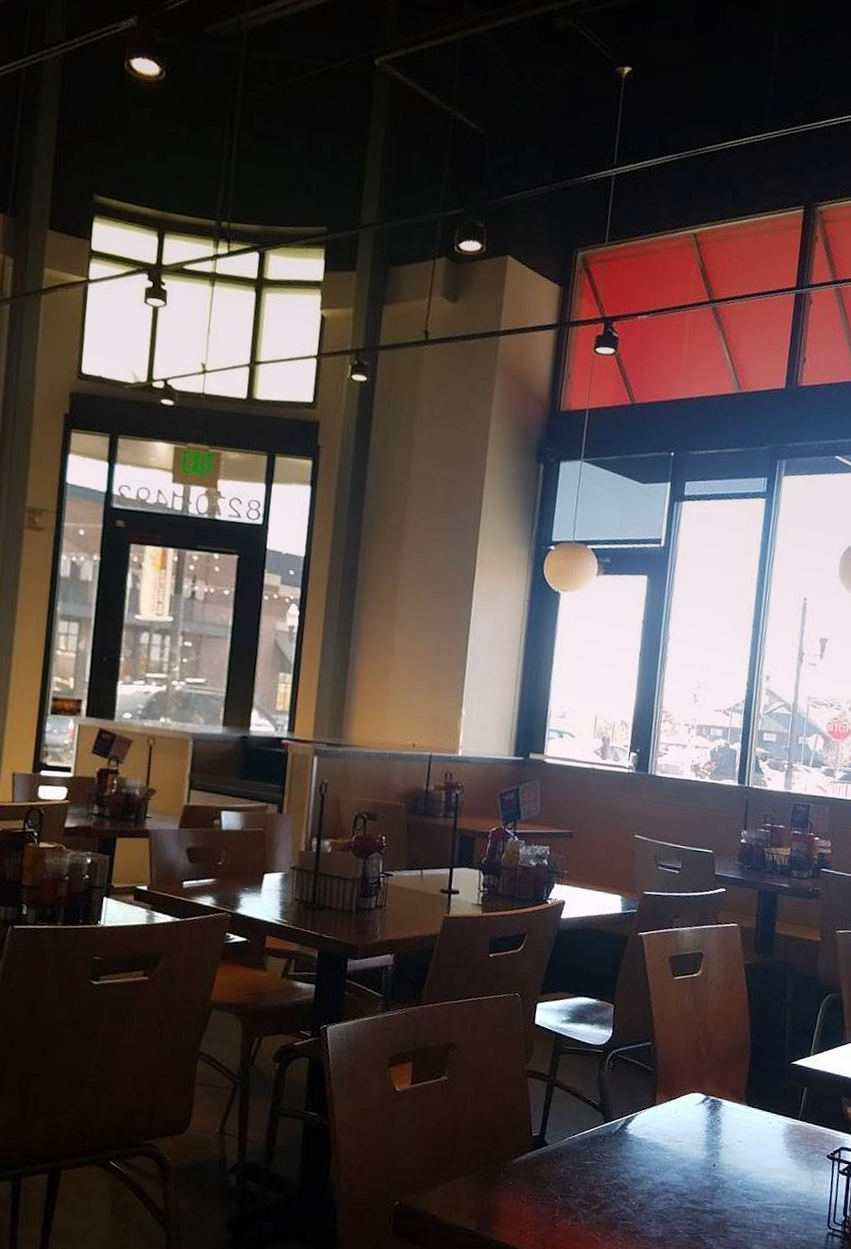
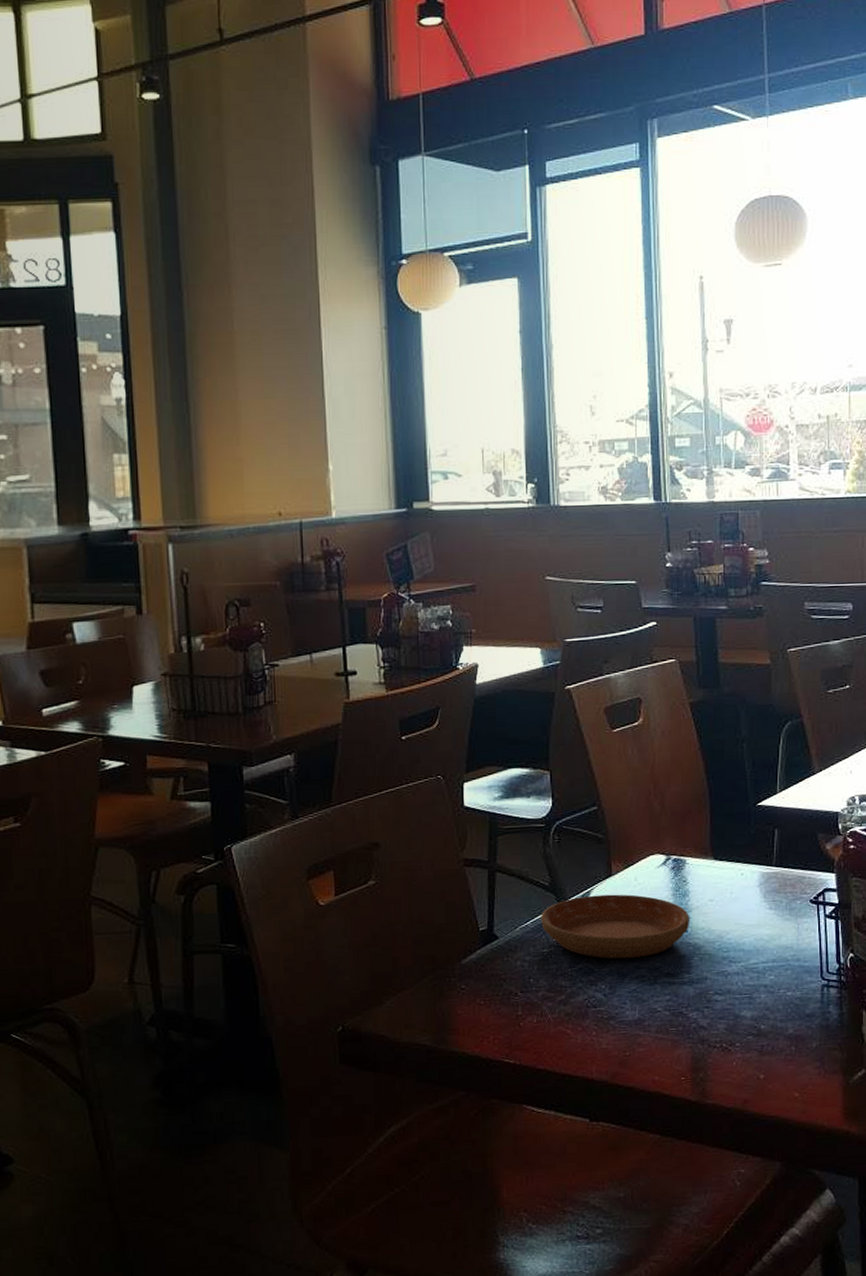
saucer: none [587,1120,719,1183] -> present [541,894,689,959]

